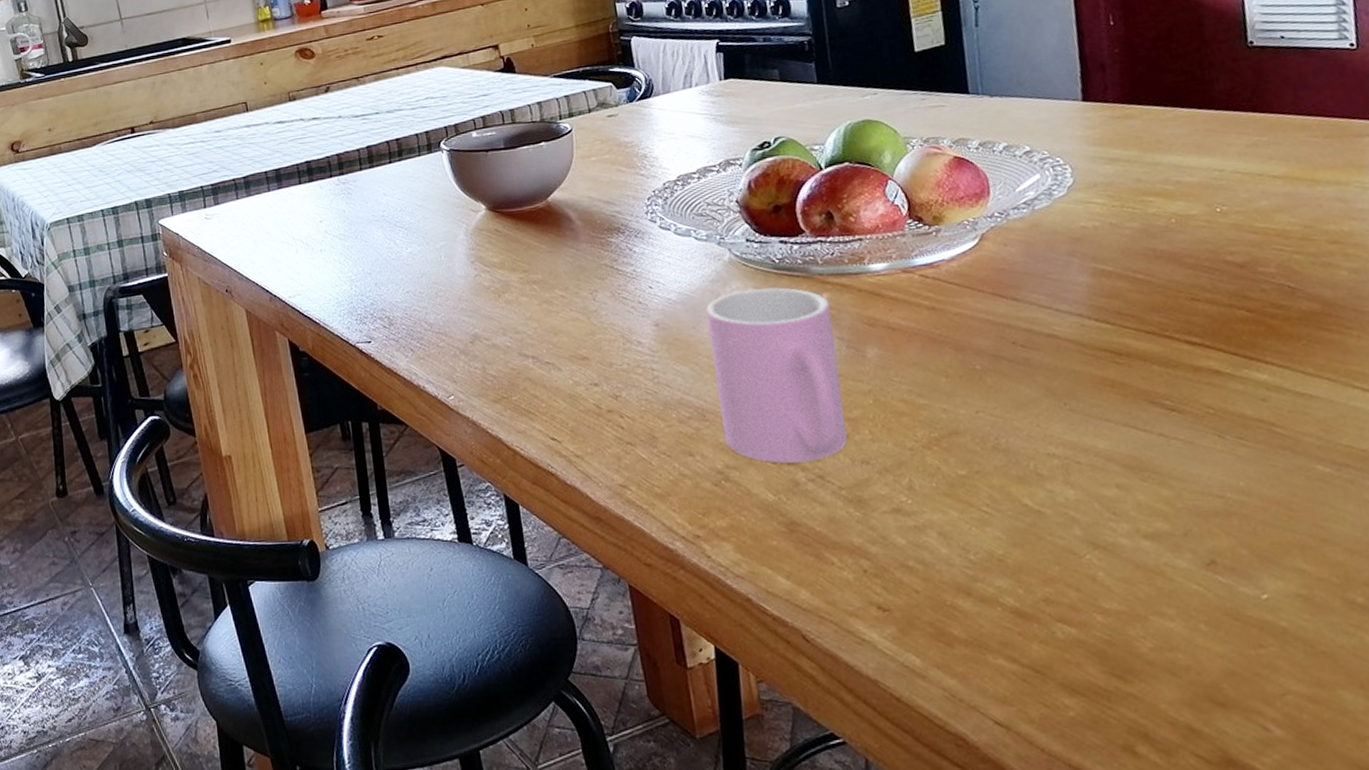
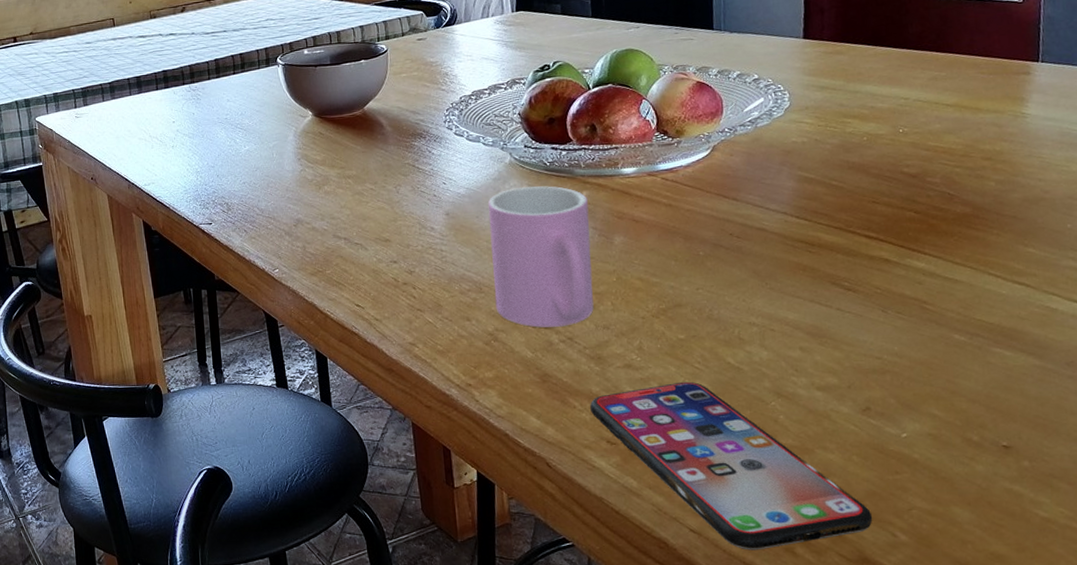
smartphone: none [852,529,1235,749] -> present [590,381,873,550]

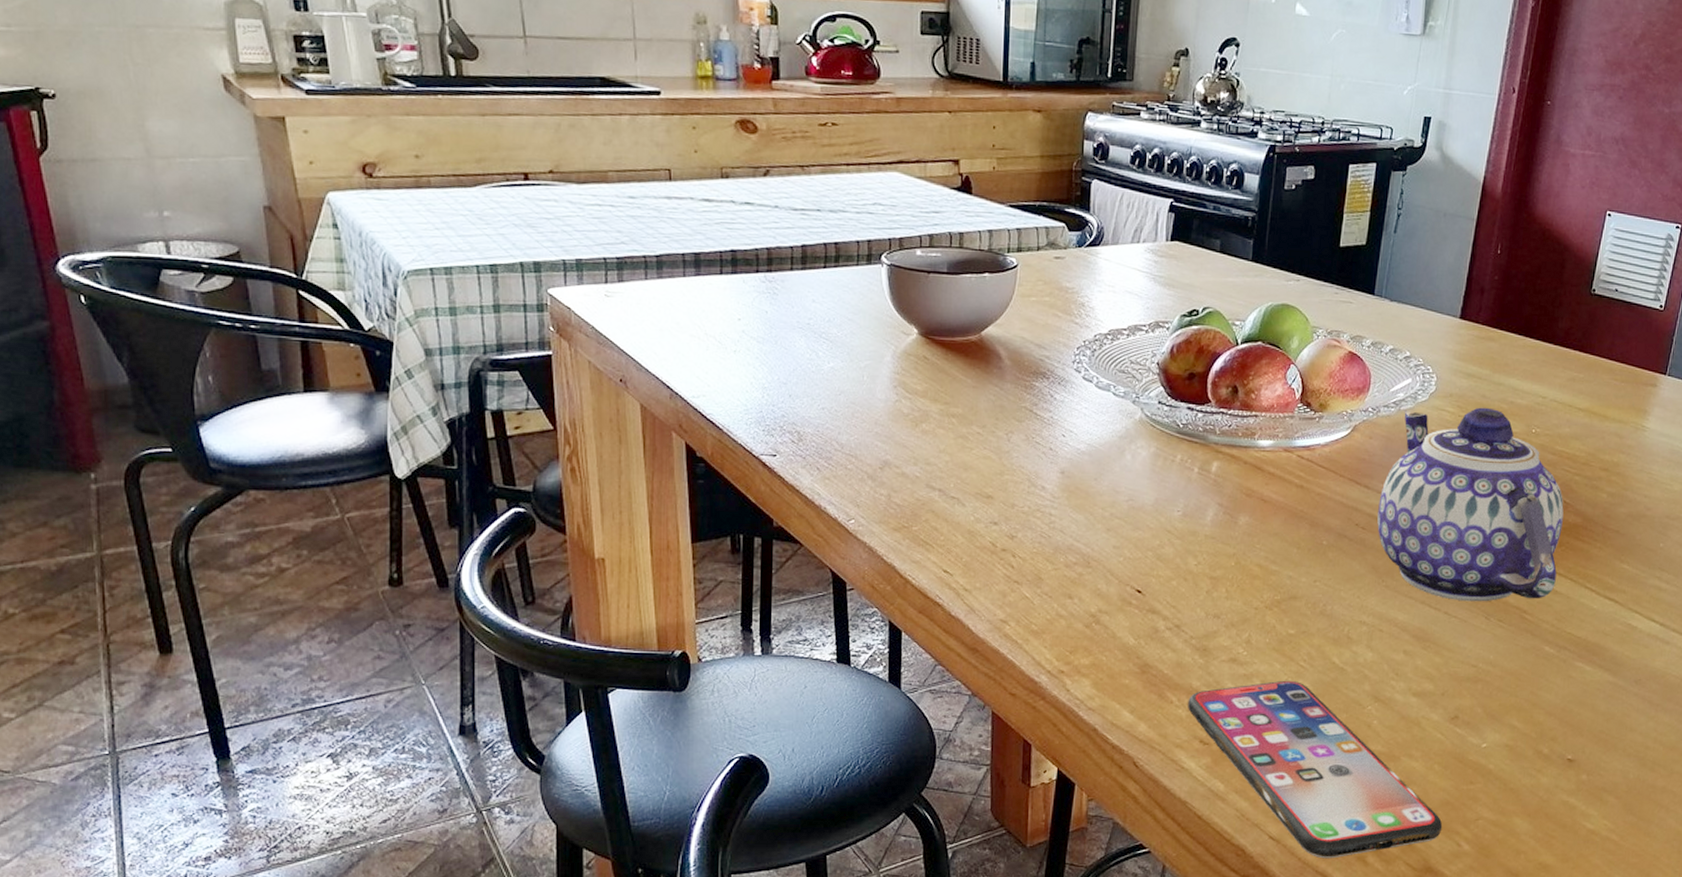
cup: present [487,186,594,328] -> none [1102,450,1218,612]
teapot: none [749,114,954,297] -> present [1377,407,1564,602]

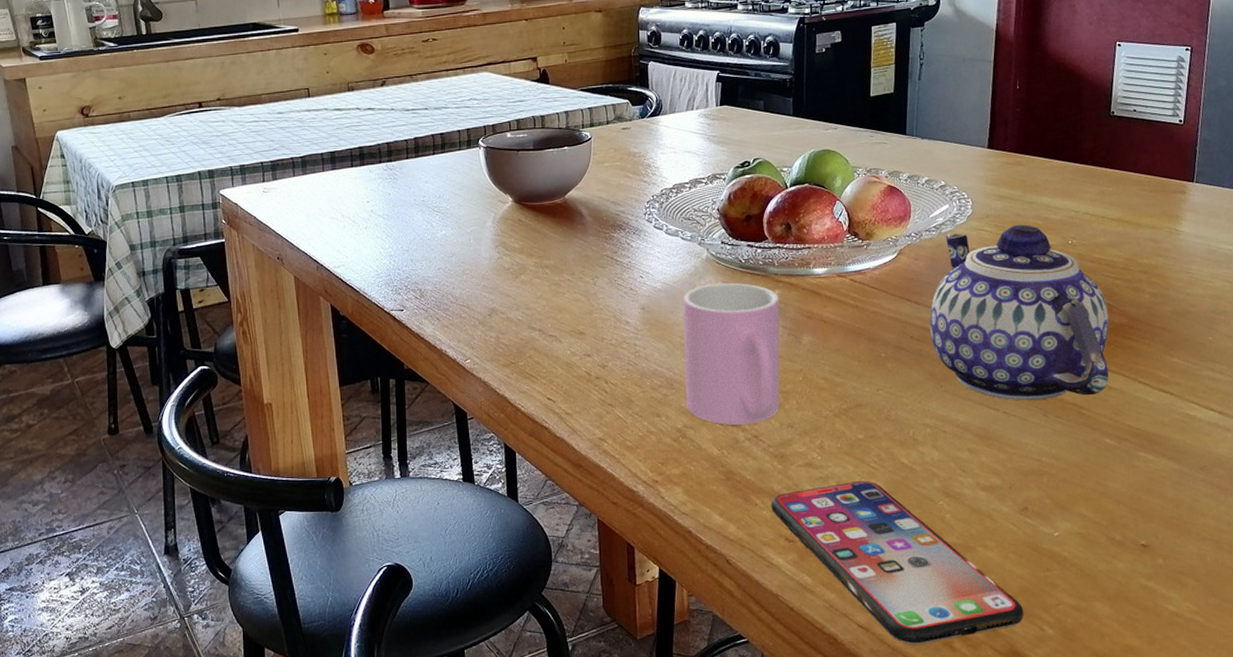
cup: none [1102,450,1218,612] -> present [683,283,780,425]

